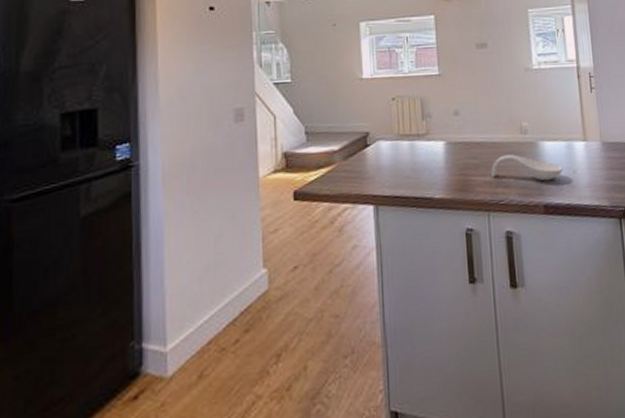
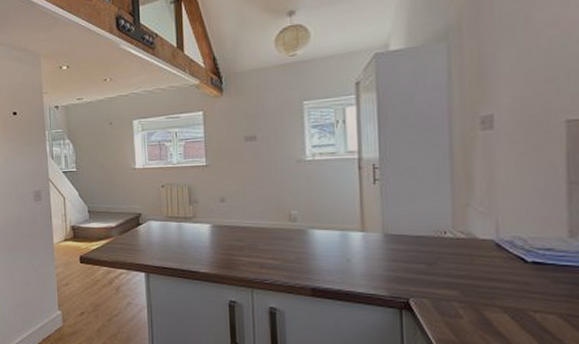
spoon rest: present [491,154,564,181] -> none [256,240,336,267]

